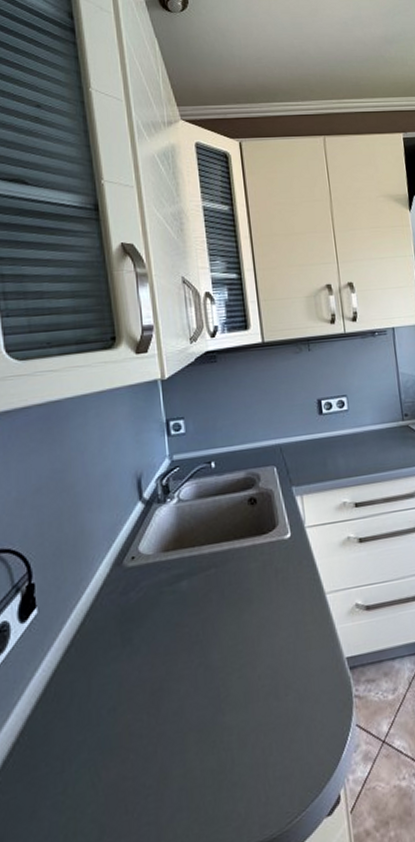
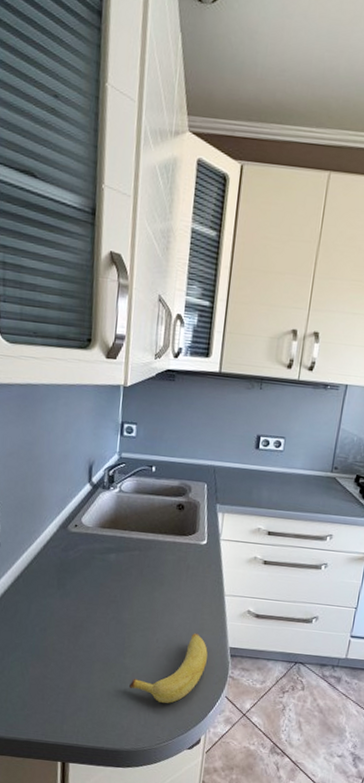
banana: none [237,652,324,762] -> present [129,633,208,704]

